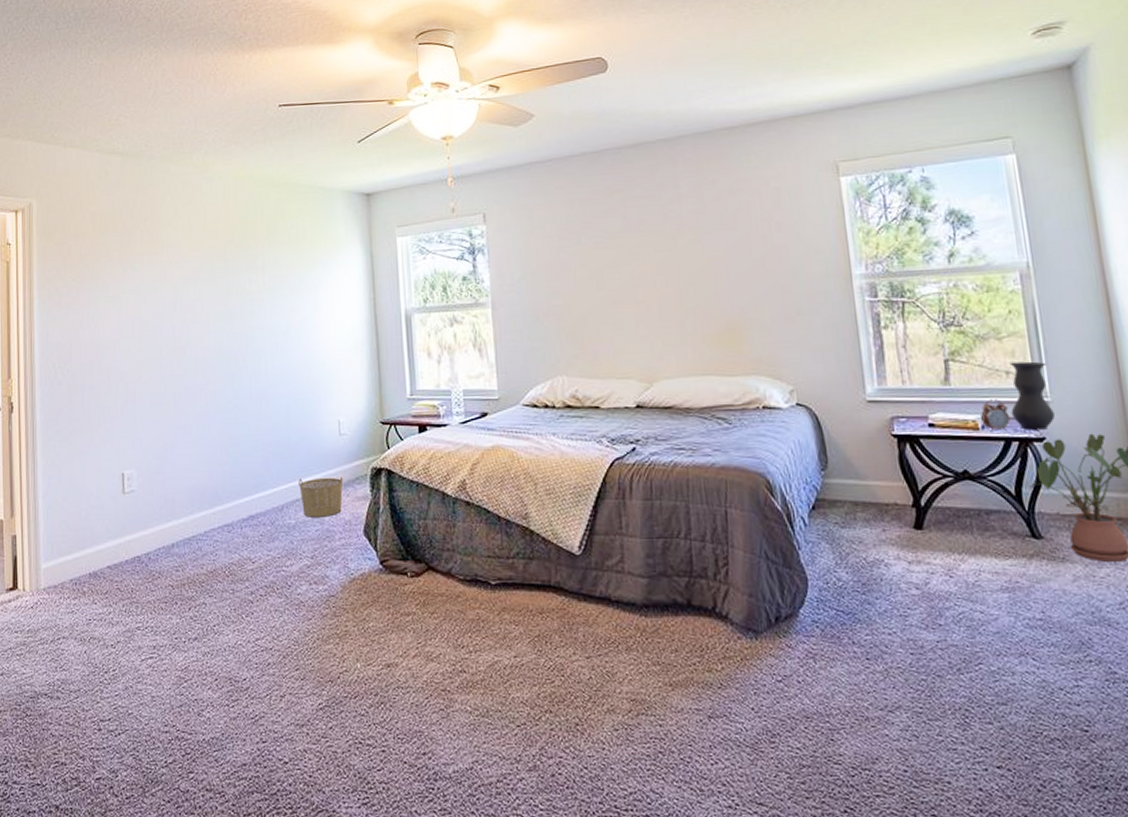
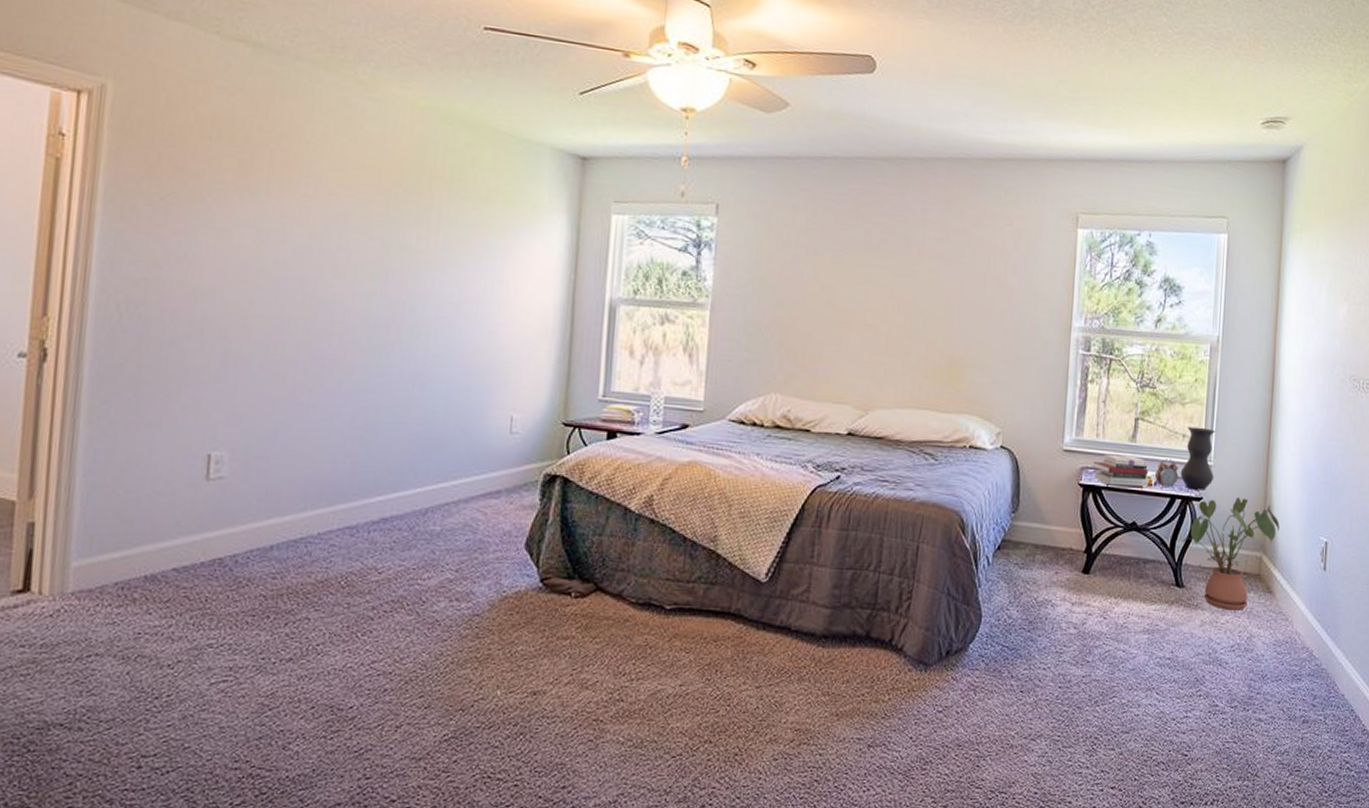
basket: present [298,476,344,517] -> none [450,478,509,526]
books: none [904,399,975,435] -> present [1093,454,1149,489]

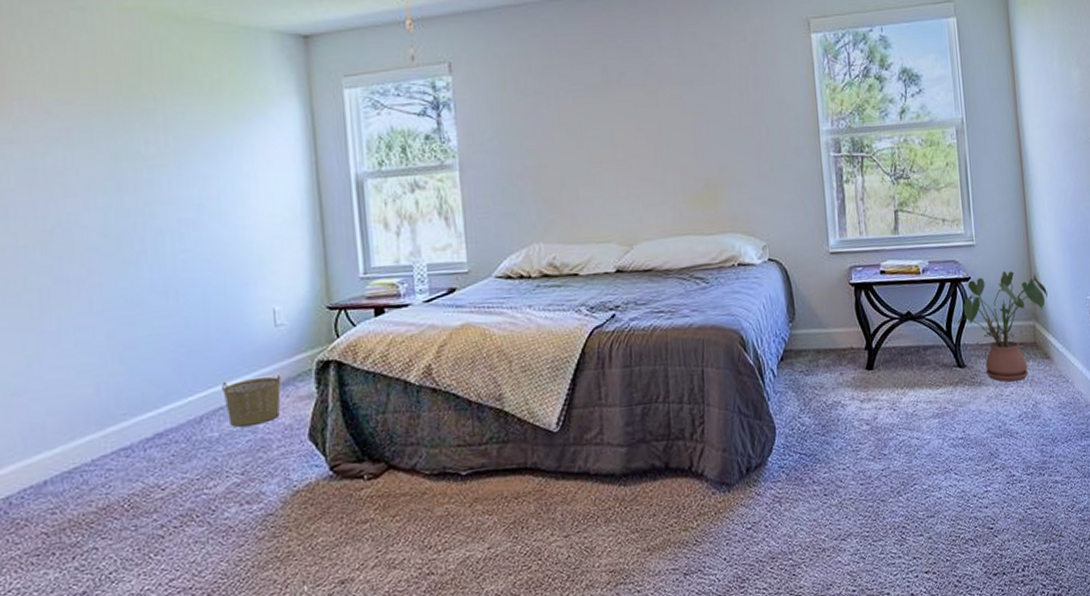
basket: none [450,478,509,526] -> present [222,374,282,427]
books: present [1093,454,1149,489] -> none [860,247,917,281]
alarm clock: present [1155,459,1179,489] -> none [922,245,945,275]
vase: present [1180,426,1216,490] -> none [945,209,979,272]

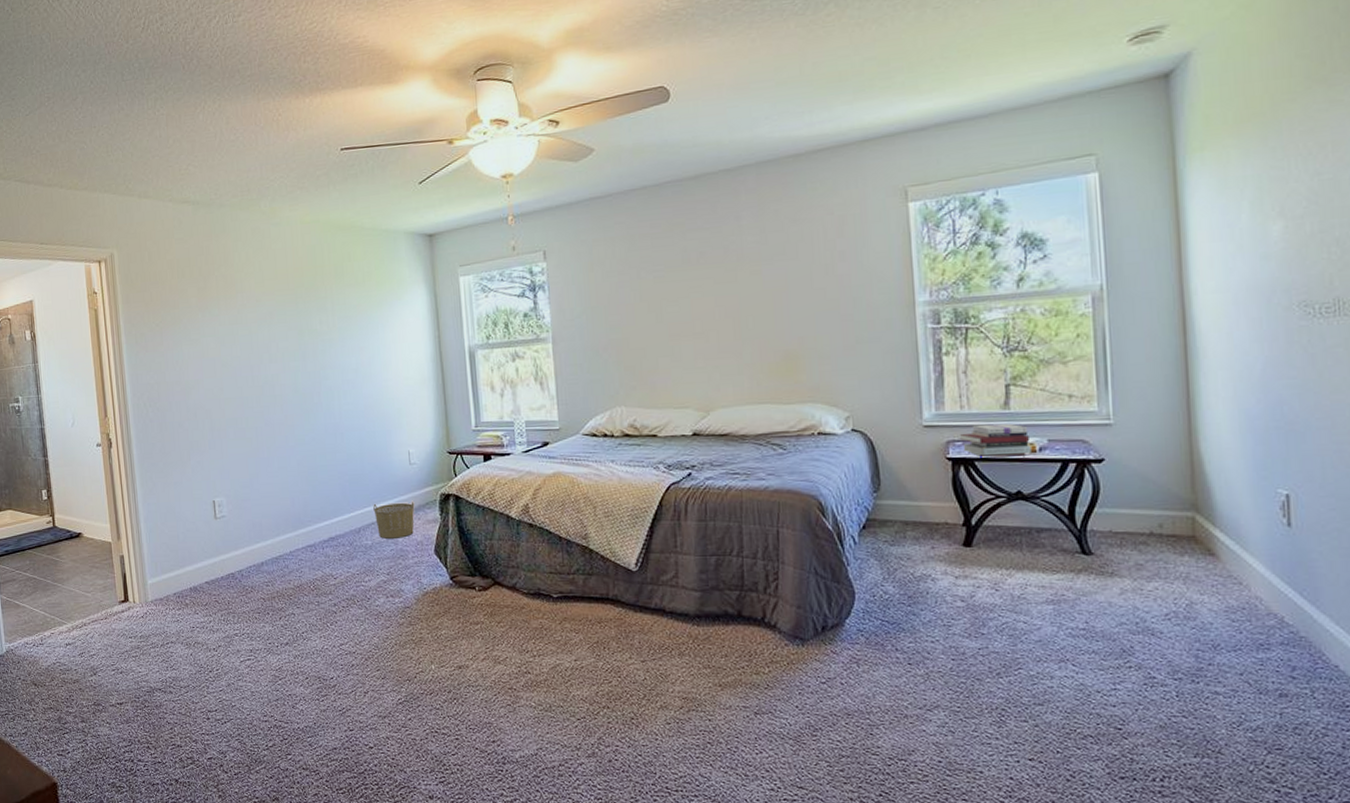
books: none [860,247,917,281] -> present [960,423,1031,457]
house plant: present [956,270,1048,382] -> none [1082,454,1216,576]

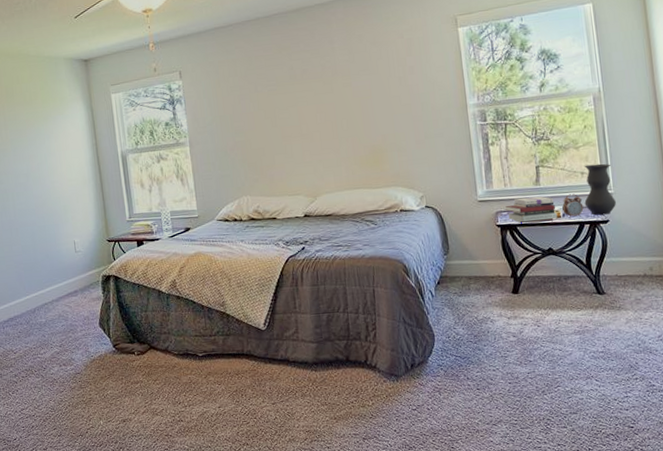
basket: present [373,502,415,539] -> none [46,283,81,316]
alarm clock: none [1039,422,1069,454] -> present [562,194,584,218]
vase: none [1071,384,1117,452] -> present [584,163,617,215]

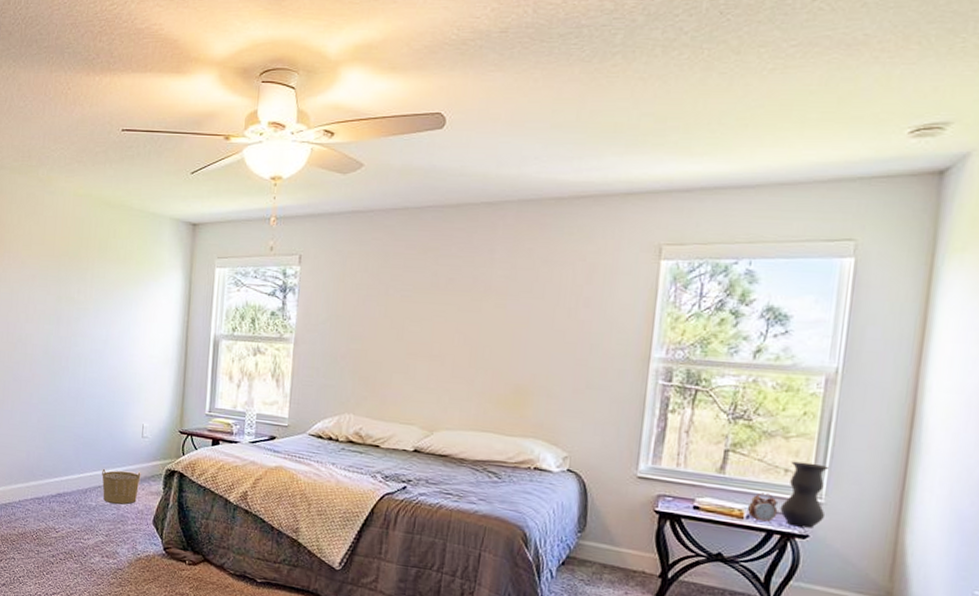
basket: none [46,283,81,316] -> present [102,468,141,505]
books: present [505,196,557,223] -> none [671,483,740,521]

